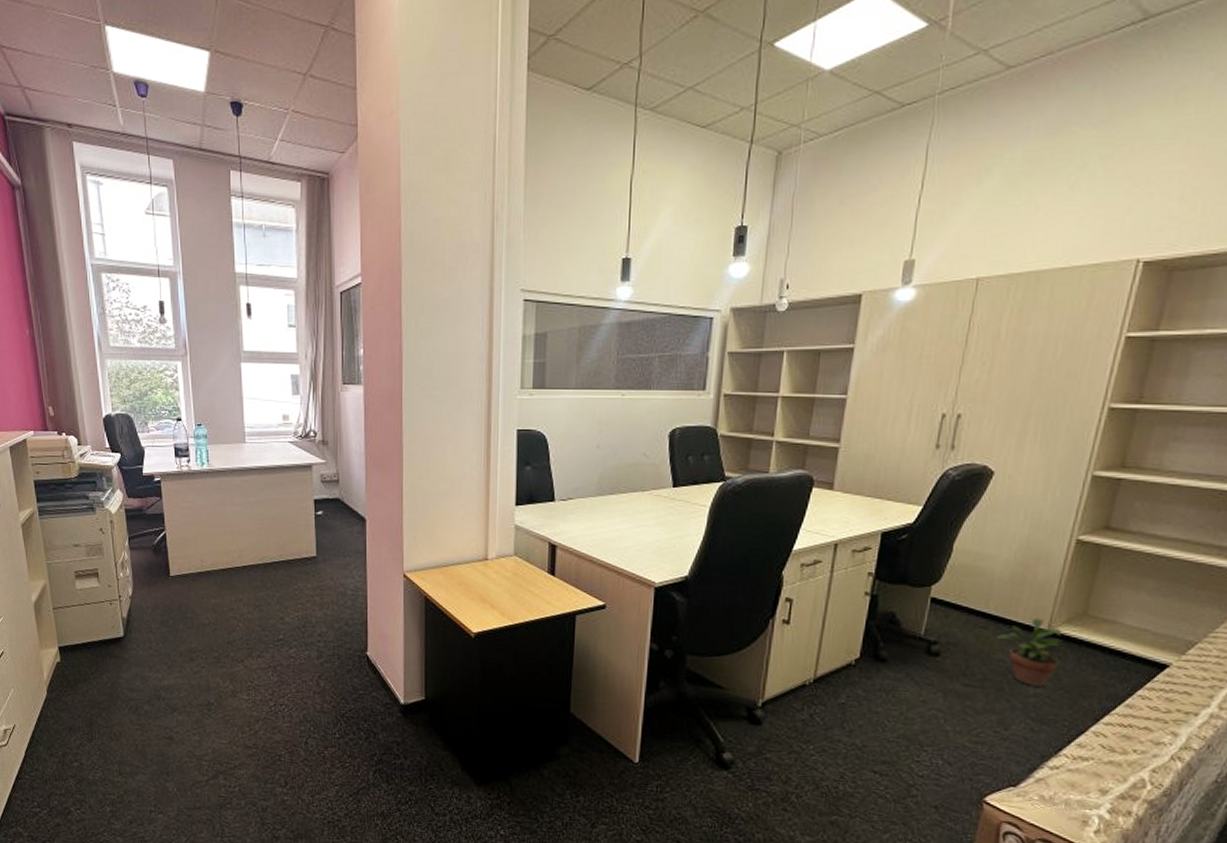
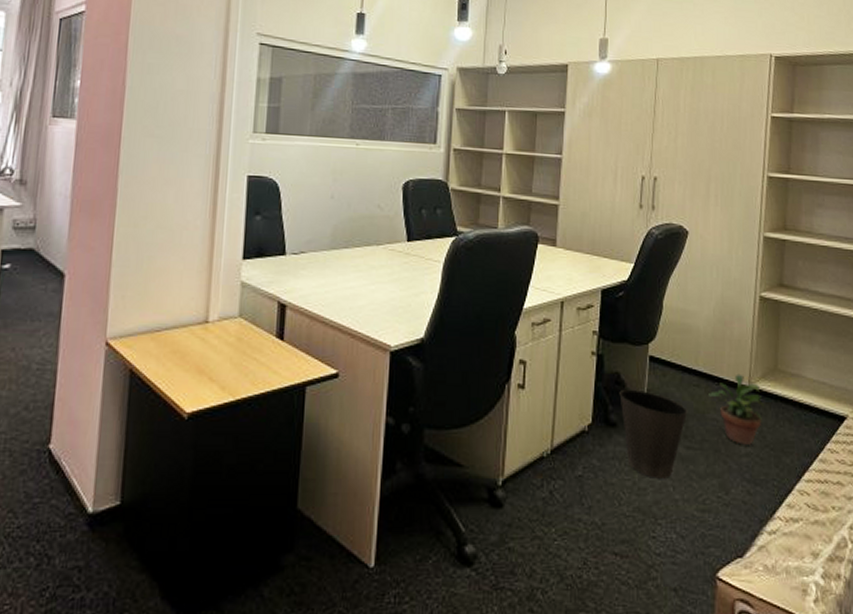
waste basket: none [892,628,971,712] -> present [619,389,688,479]

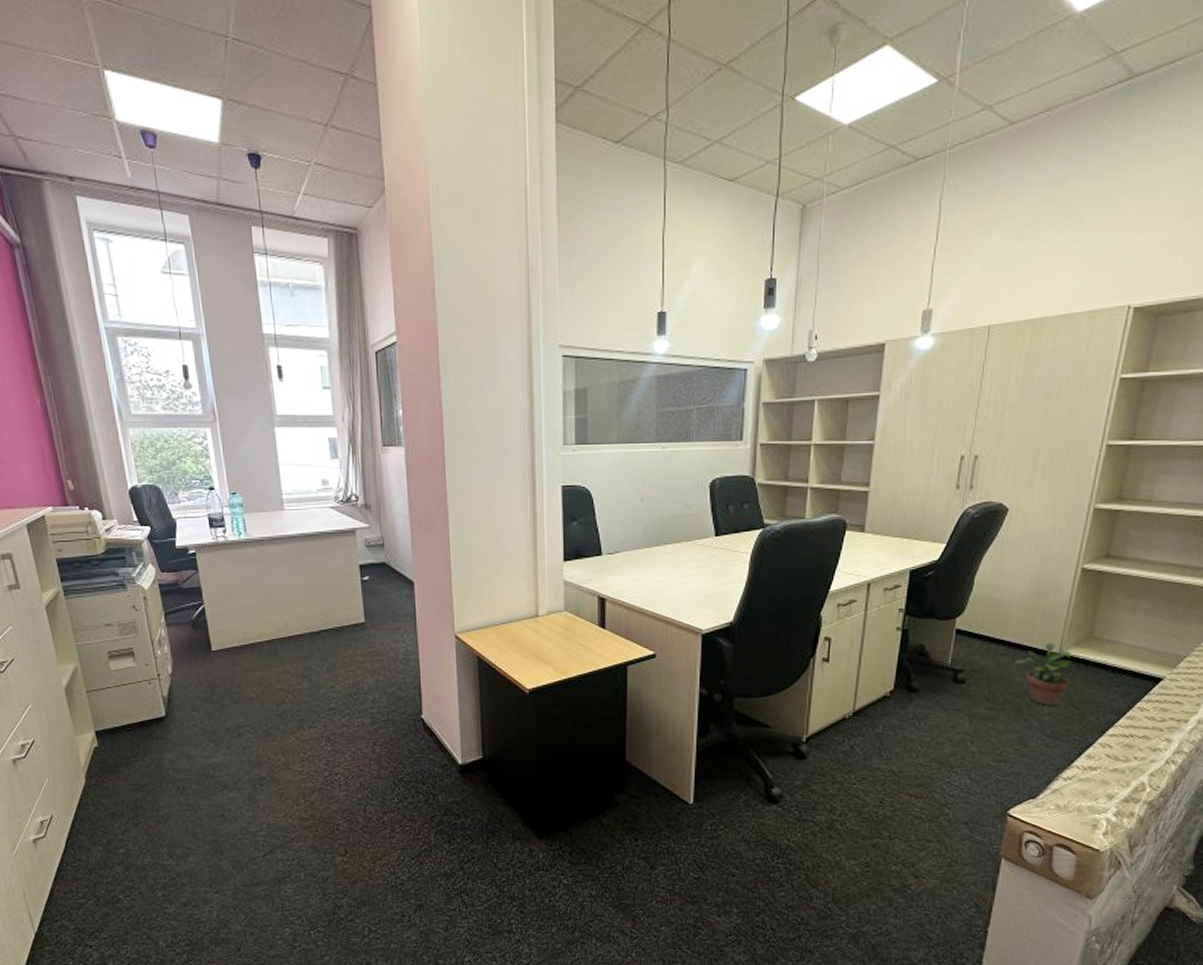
waste basket: present [619,389,688,479] -> none [922,659,992,735]

